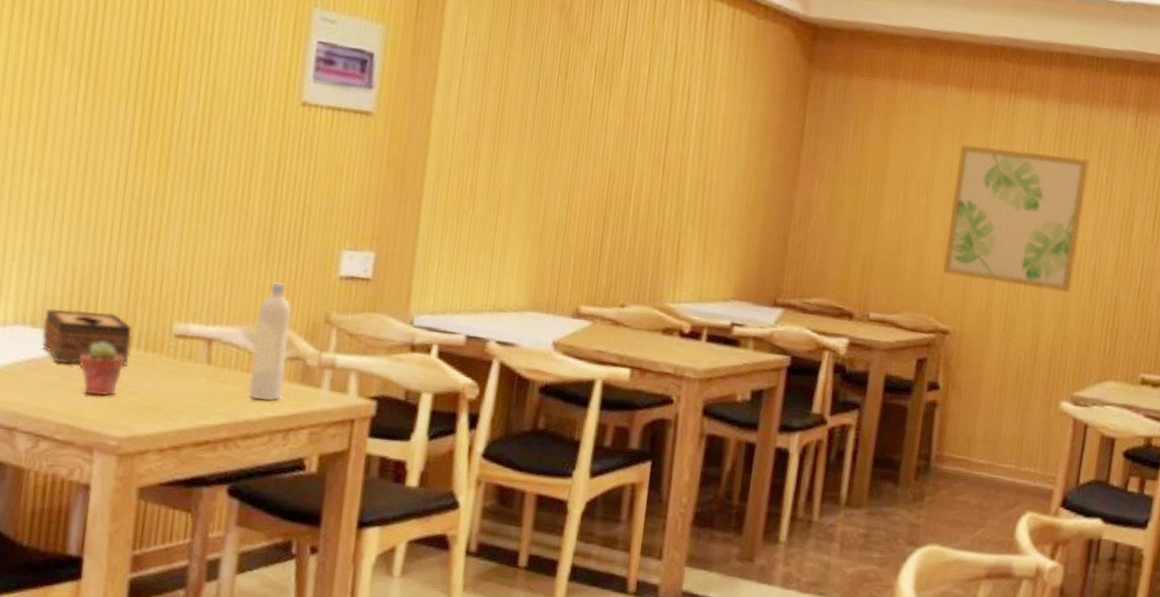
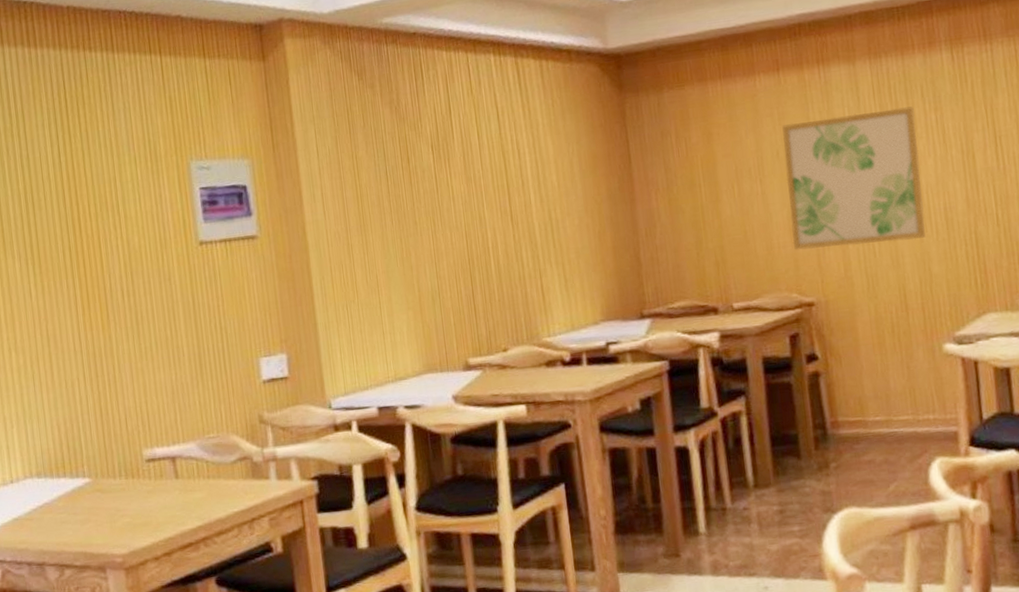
tissue box: present [42,309,133,366] -> none [44,453,116,503]
potted succulent: present [79,341,125,396] -> none [78,477,113,524]
bottle: present [247,282,292,402] -> none [205,397,240,501]

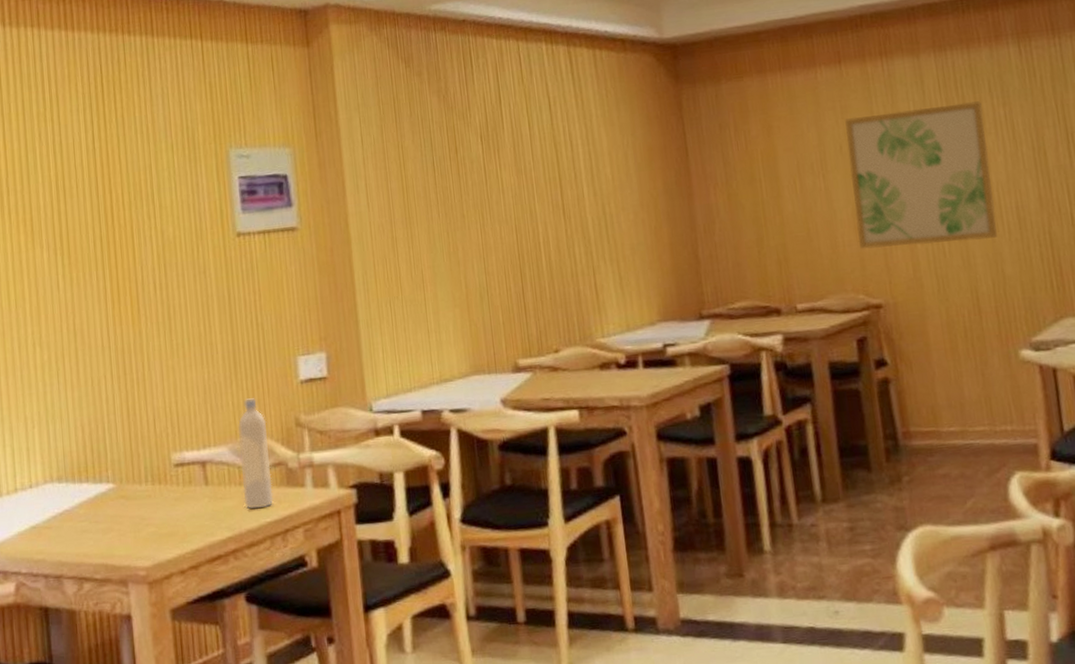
bottle: none [205,397,240,501] -> present [238,398,274,510]

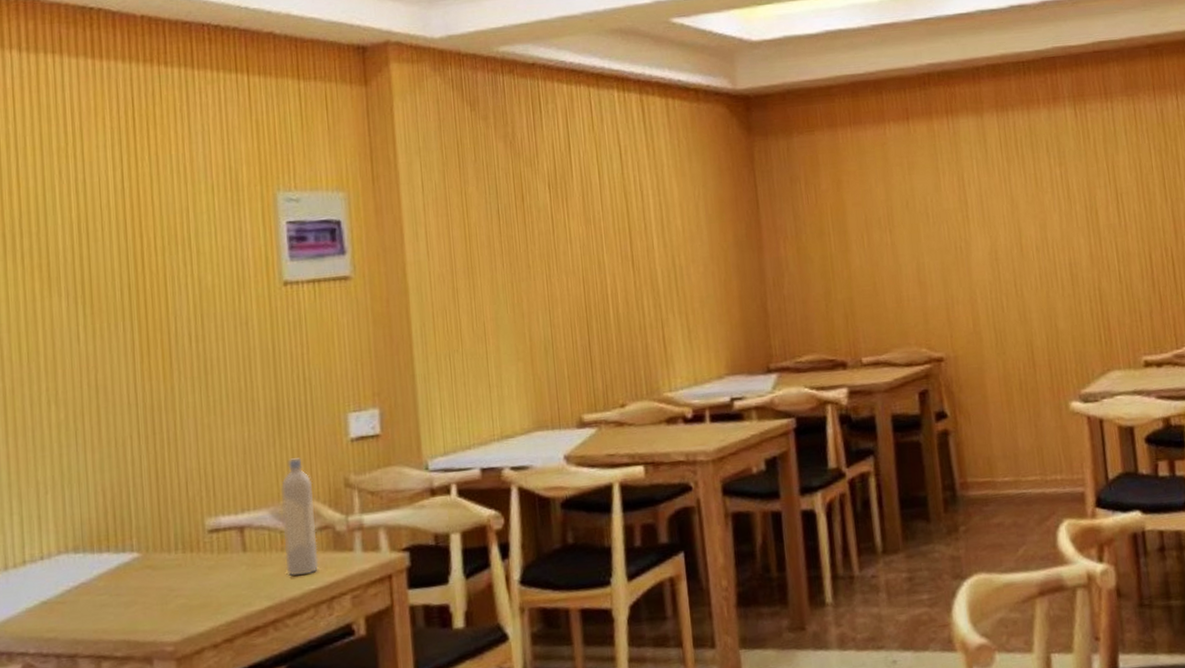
wall art: present [845,101,997,249] -> none [912,161,1052,304]

